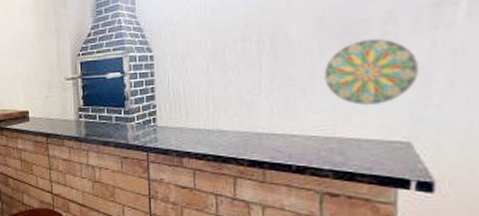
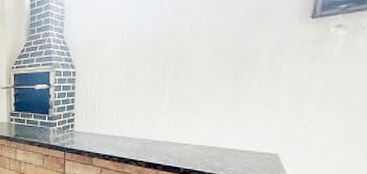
decorative plate: present [323,38,420,105] -> none [215,66,296,122]

